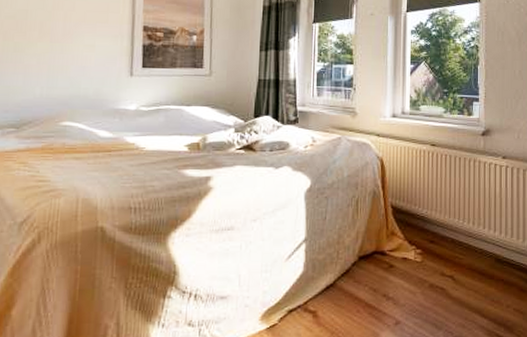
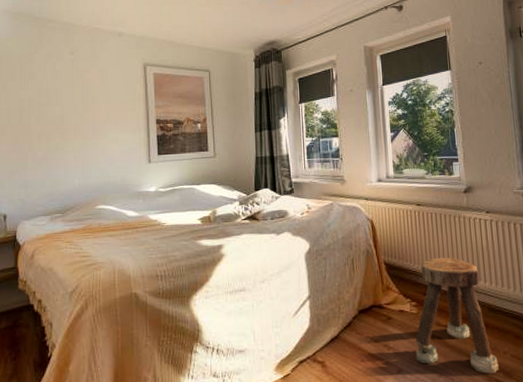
stool: none [416,203,500,328] -> present [415,257,499,374]

